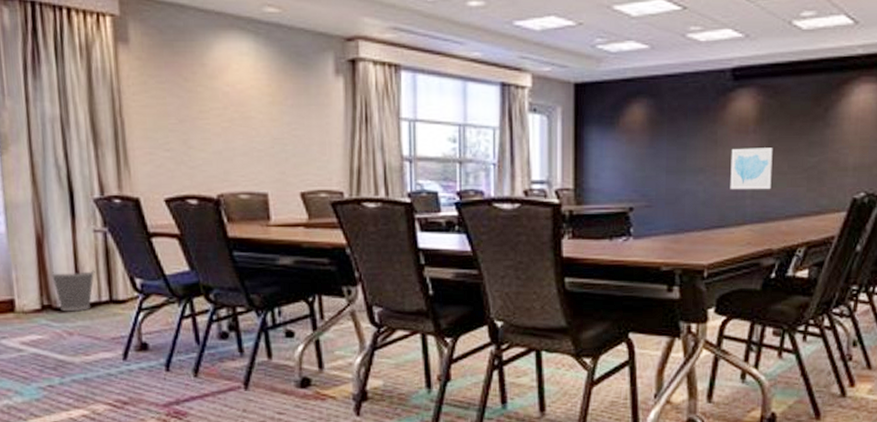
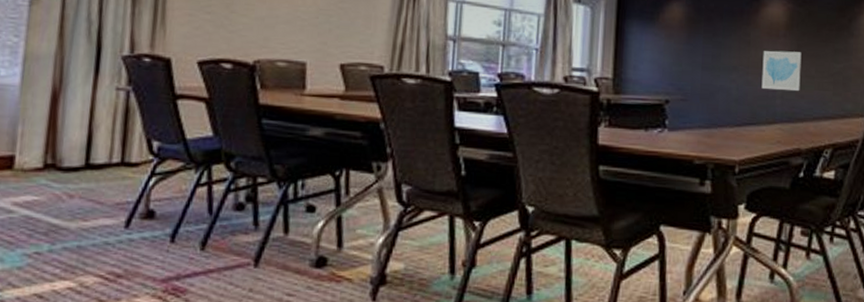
wastebasket: present [50,270,95,312] -> none [60,129,110,173]

